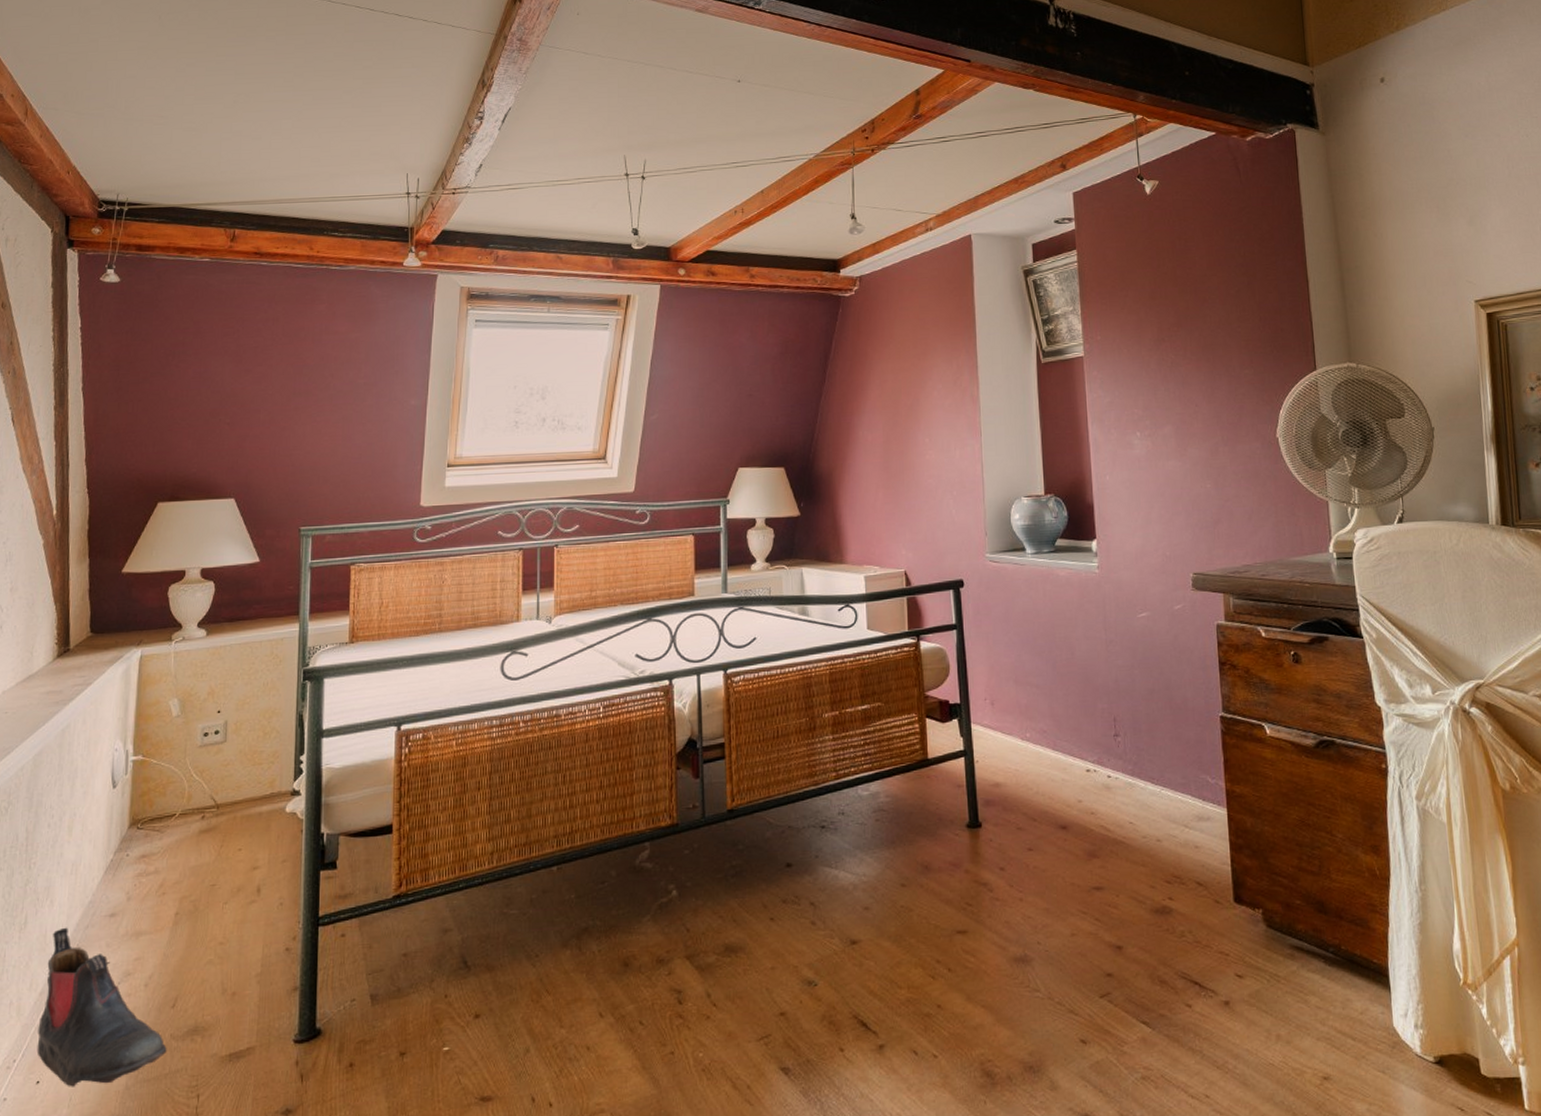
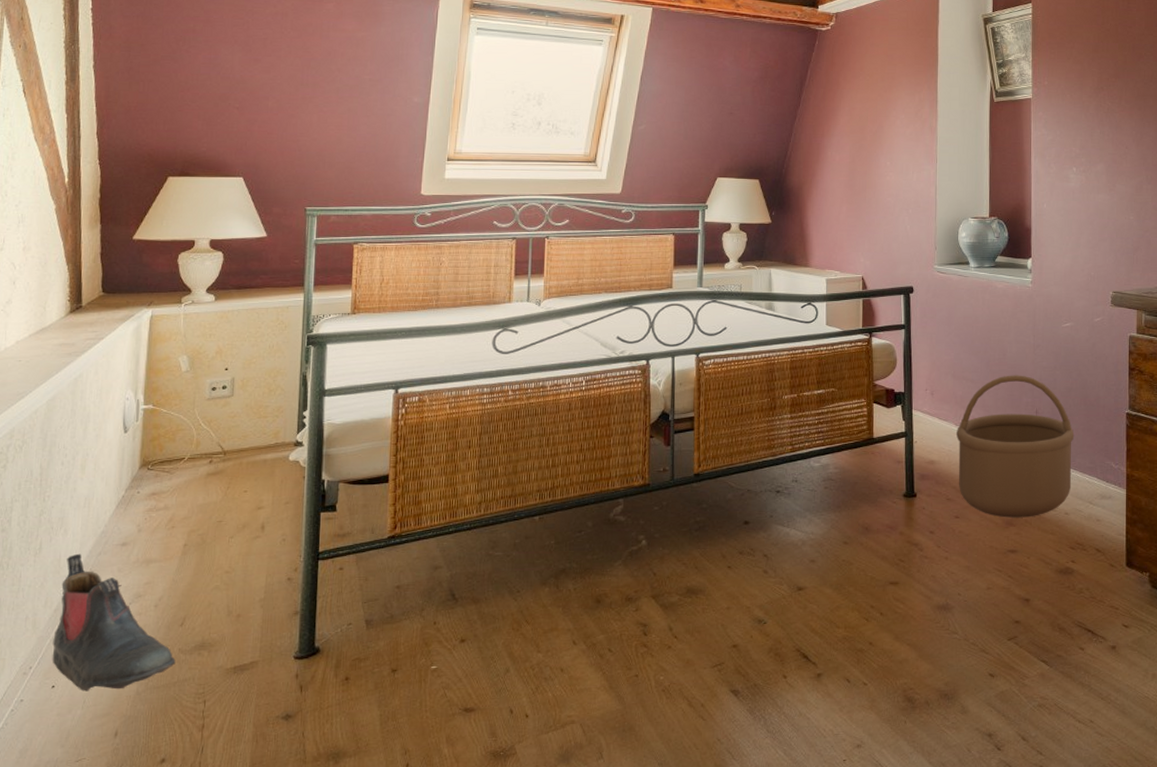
basket: none [1022,676,1162,848] -> present [955,375,1075,518]

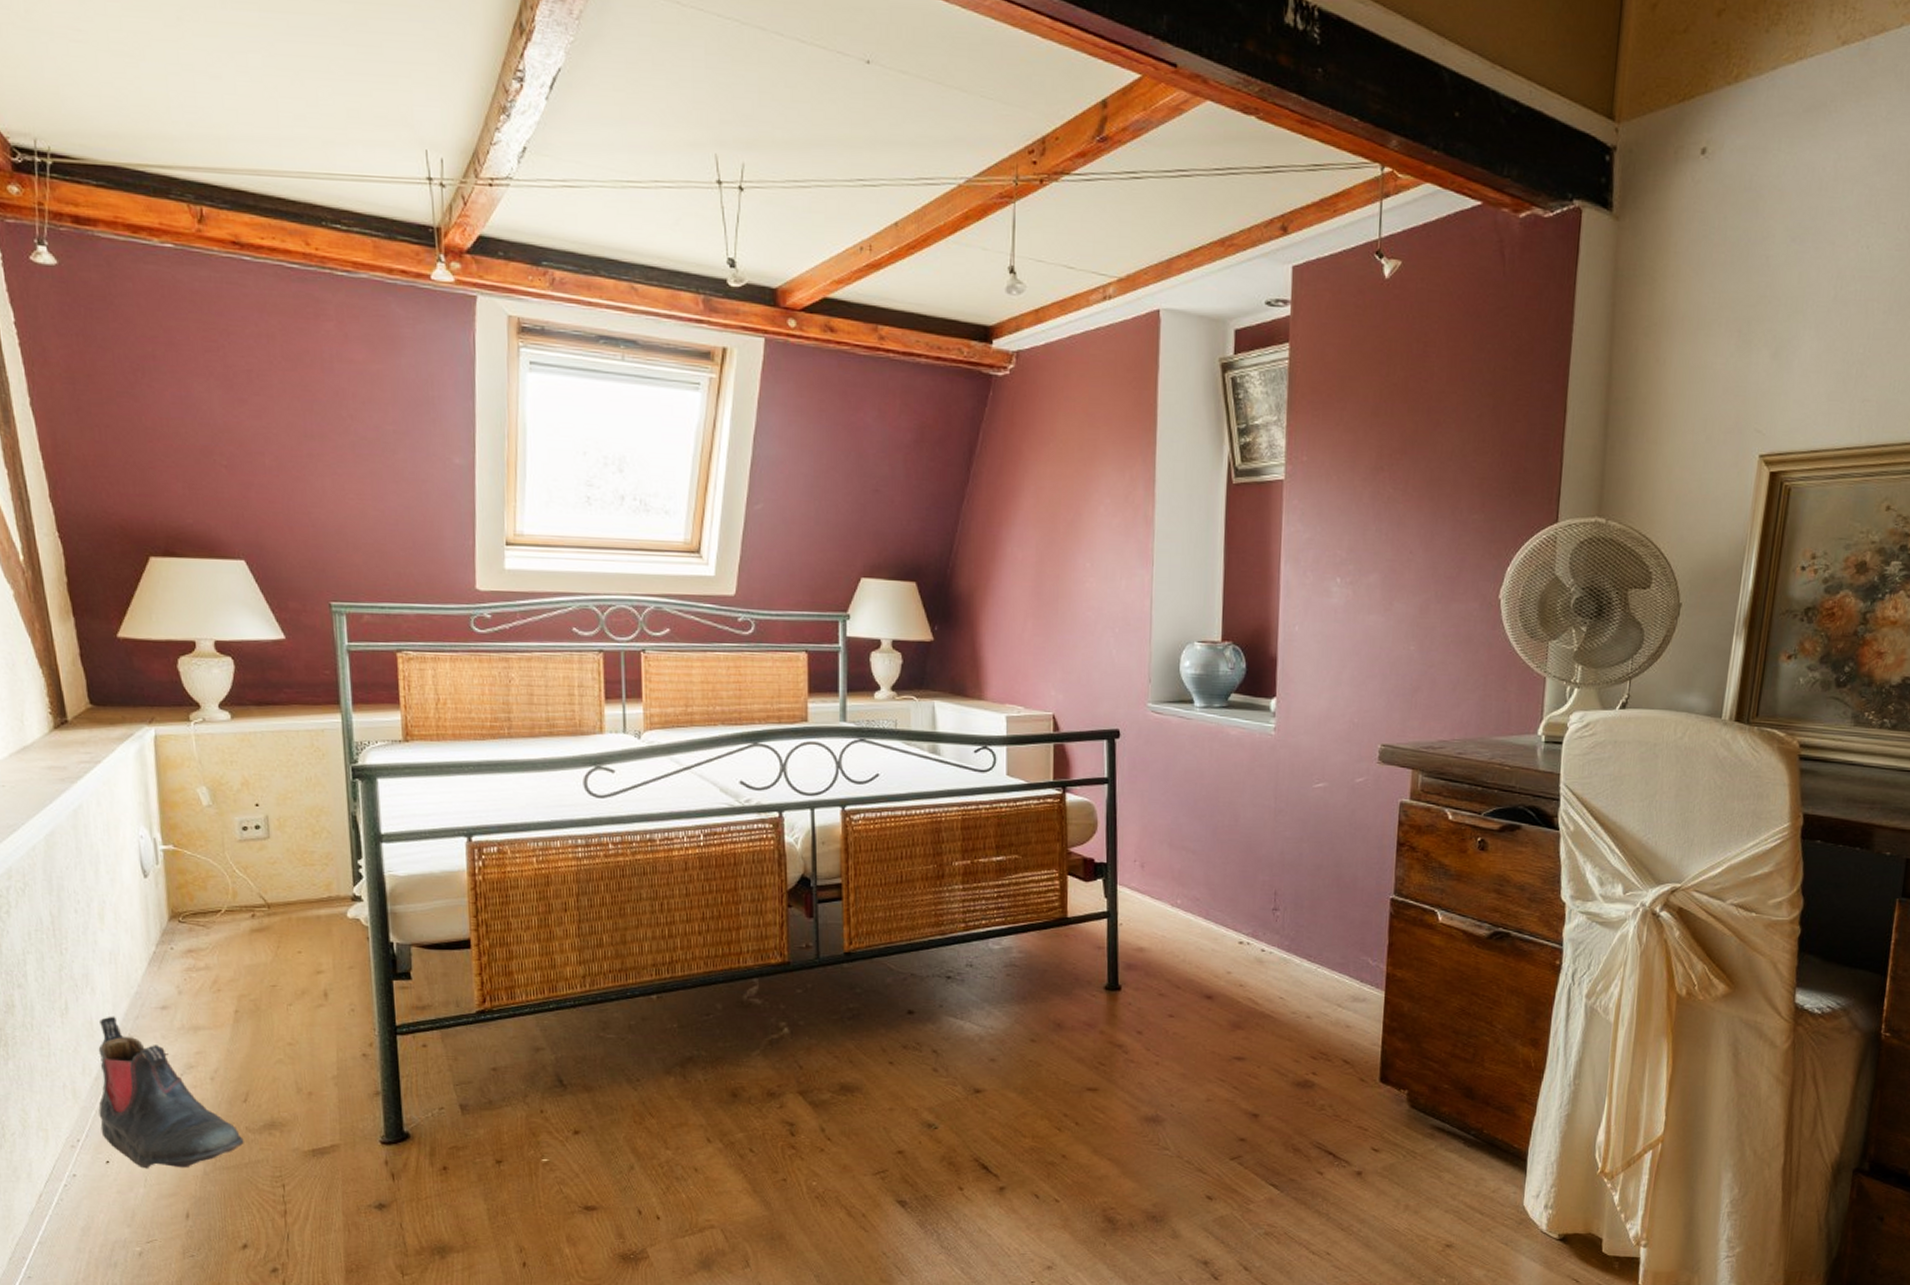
basket: present [955,375,1075,518] -> none [1171,846,1323,1020]

